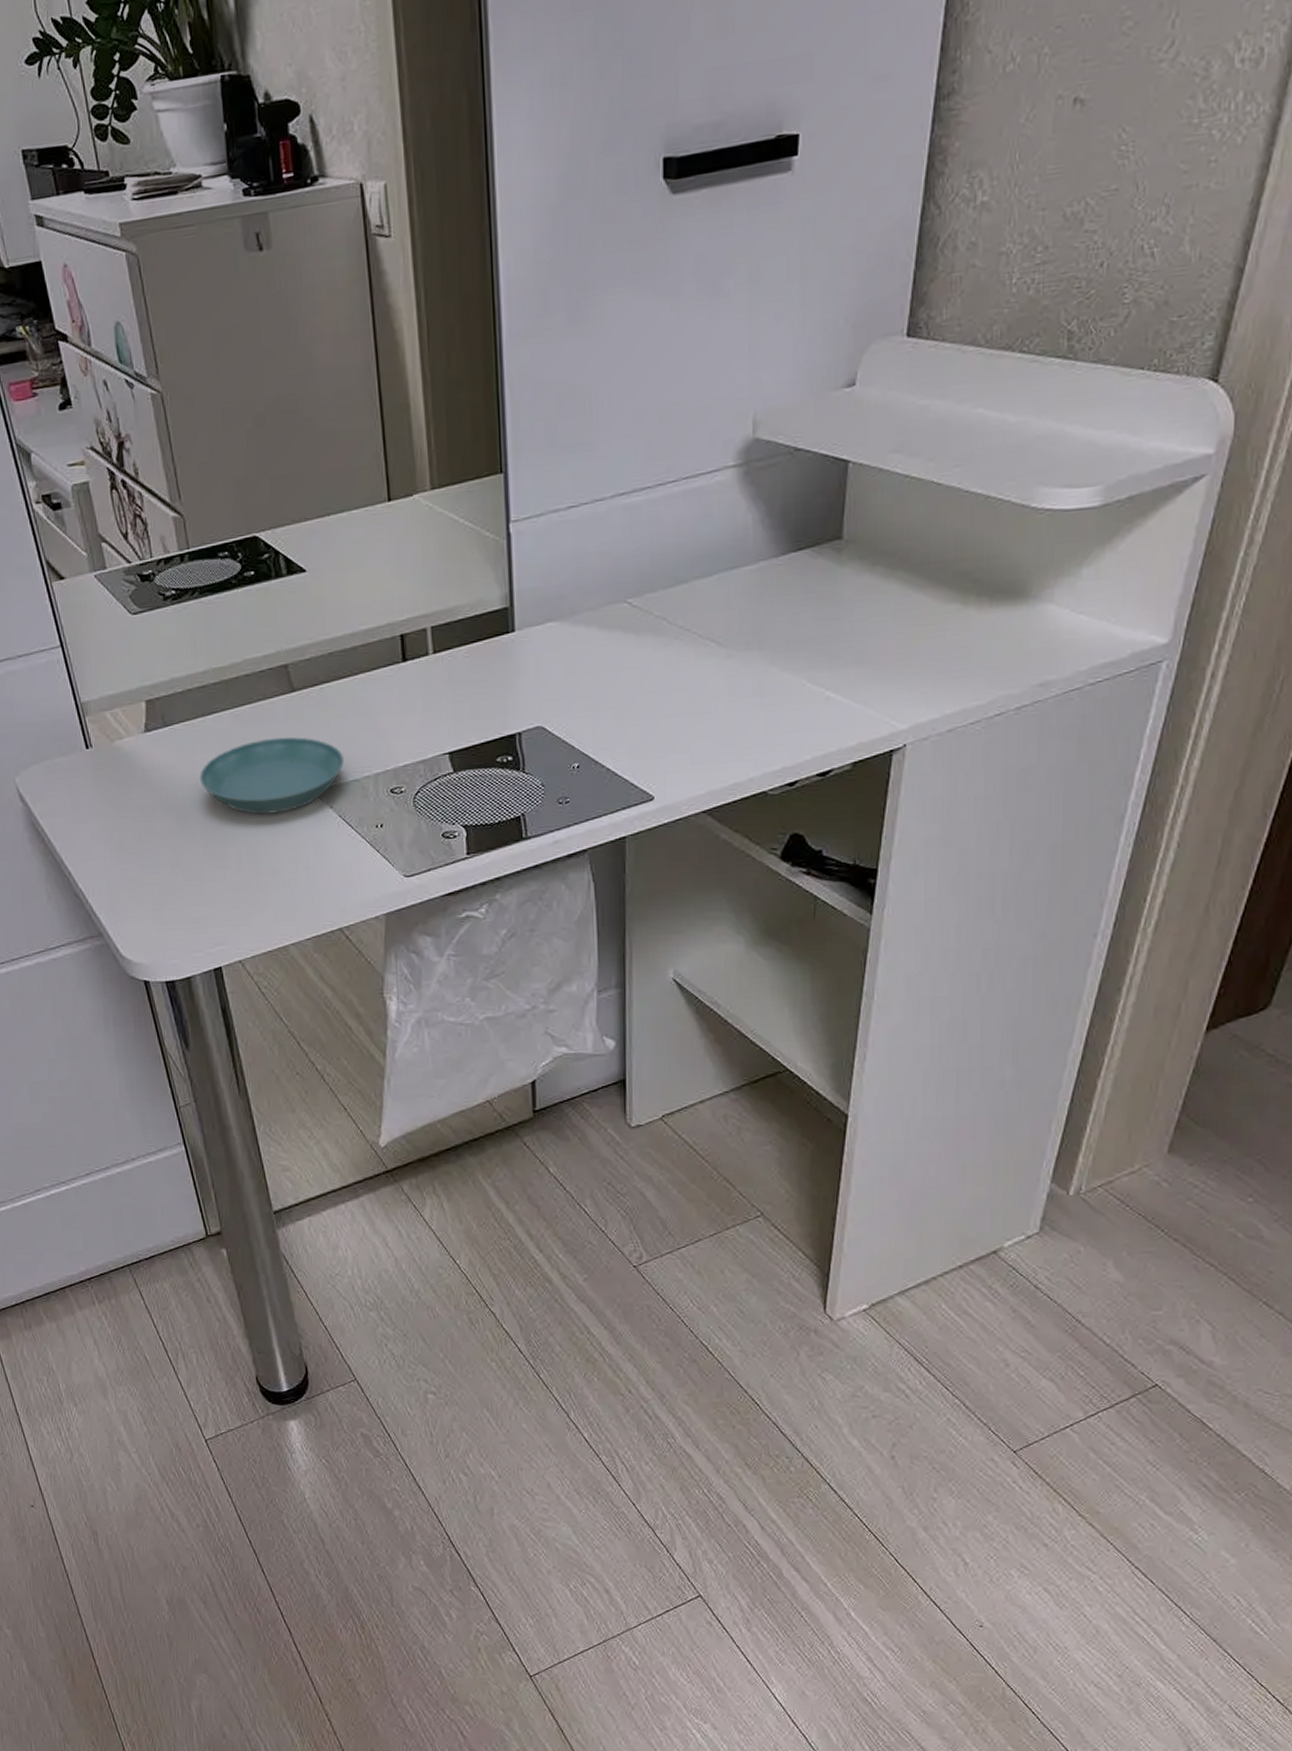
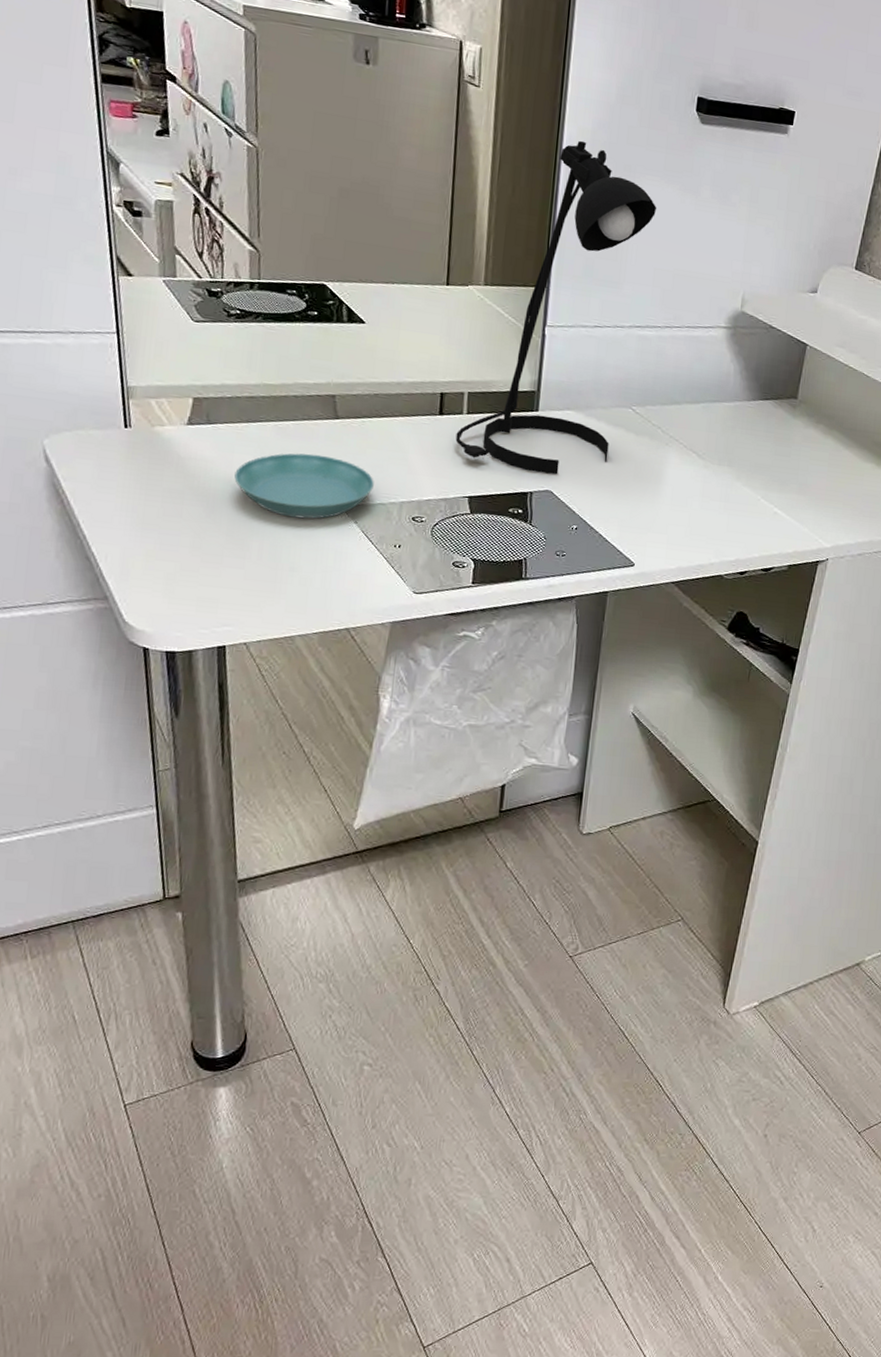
desk lamp: none [424,267,628,708] -> present [455,140,657,475]

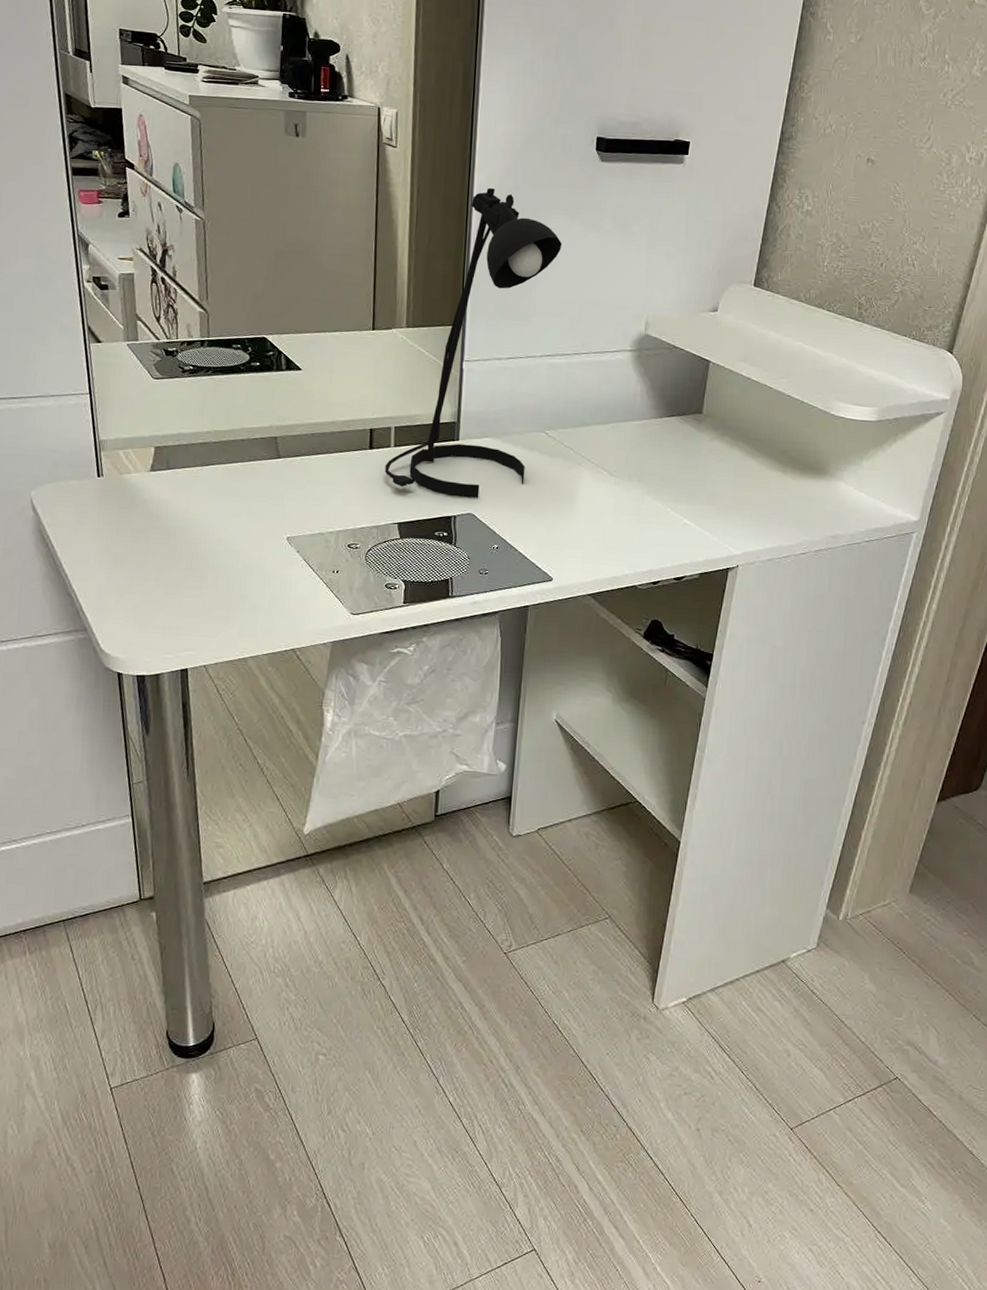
saucer: present [234,453,374,519] -> none [191,491,313,551]

